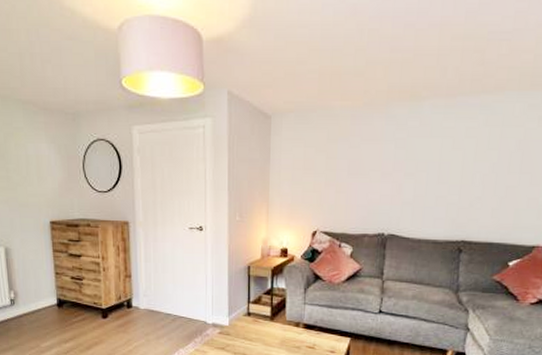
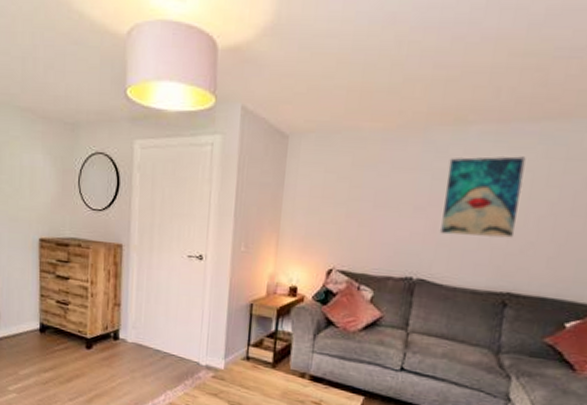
wall art: none [405,125,470,195] -> present [440,156,526,238]

